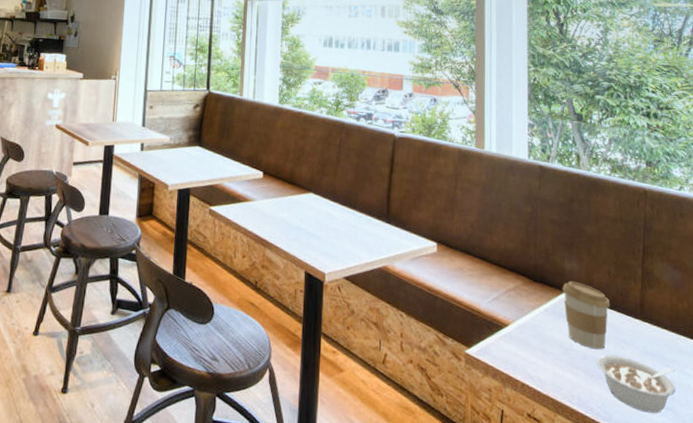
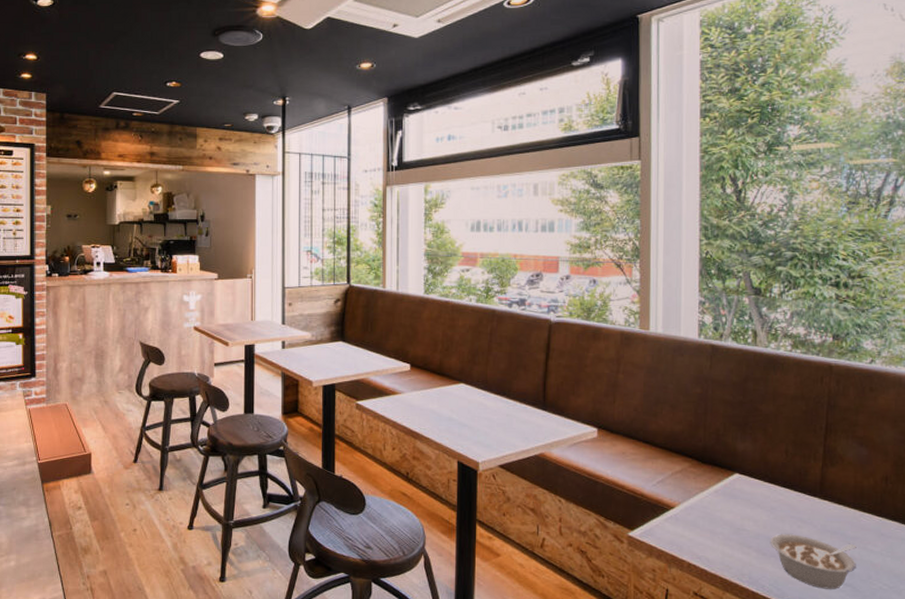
coffee cup: present [562,281,611,350] -> none [734,461,787,529]

